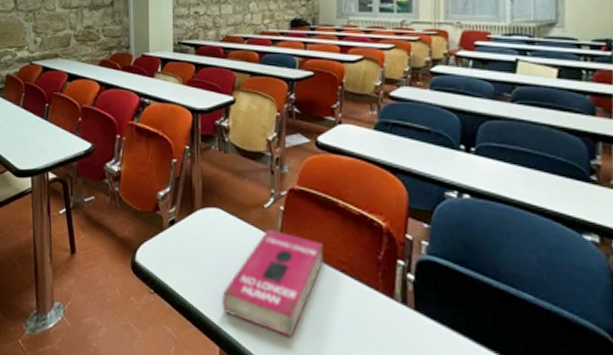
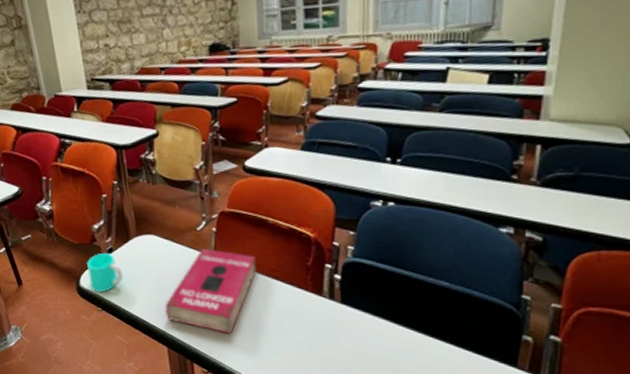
cup: none [146,224,181,271] -> present [87,253,123,292]

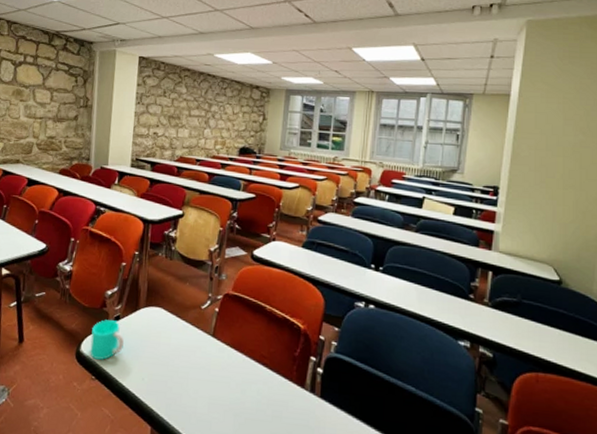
book: present [164,248,256,334] -> none [155,326,249,419]

